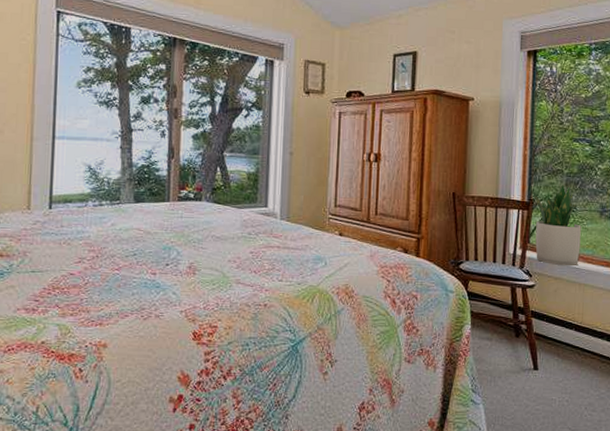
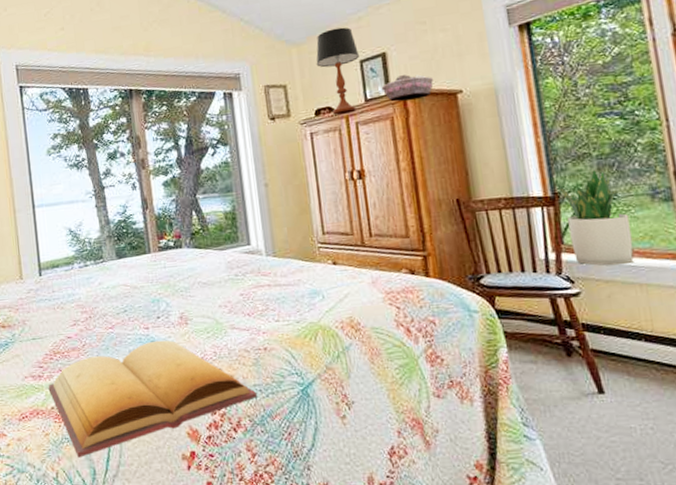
bible: none [41,286,251,394] -> present [48,340,258,458]
table lamp: none [355,20,394,101] -> present [316,27,359,115]
decorative basket: none [408,75,453,100] -> present [381,74,434,102]

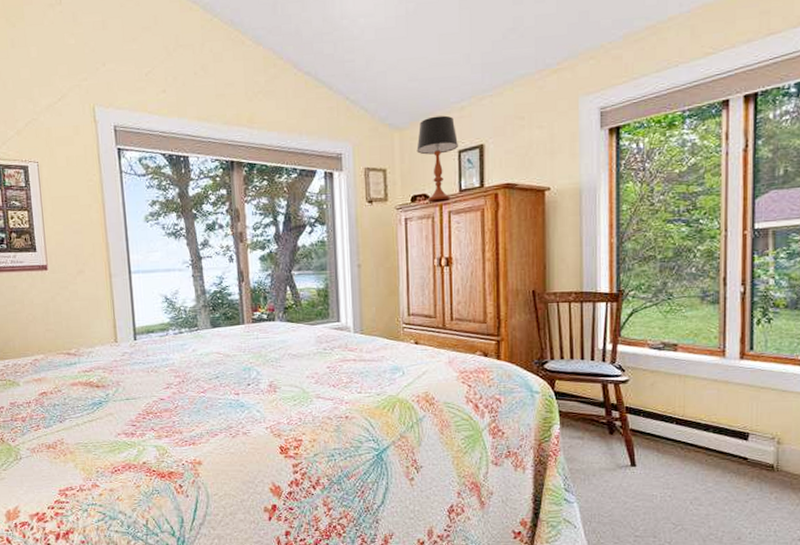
bible: present [48,340,258,458] -> none [140,405,337,508]
decorative basket: present [381,74,434,102] -> none [476,168,526,195]
planter: present [554,170,634,266] -> none [621,272,679,358]

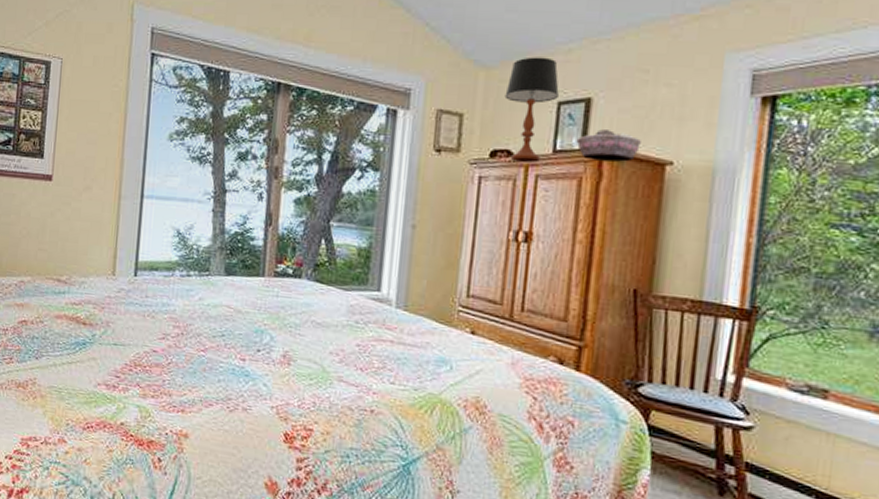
decorative basket: none [476,168,526,195] -> present [576,129,642,163]

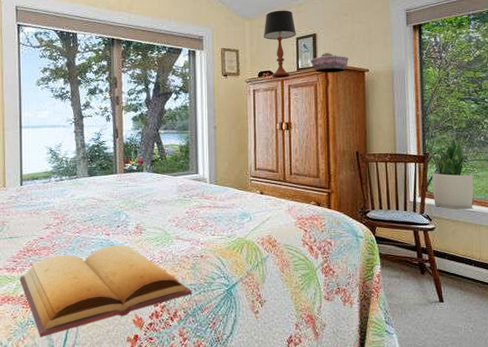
bible: none [121,375,353,484] -> present [19,245,192,337]
planter: none [757,289,836,407] -> present [426,139,474,210]

